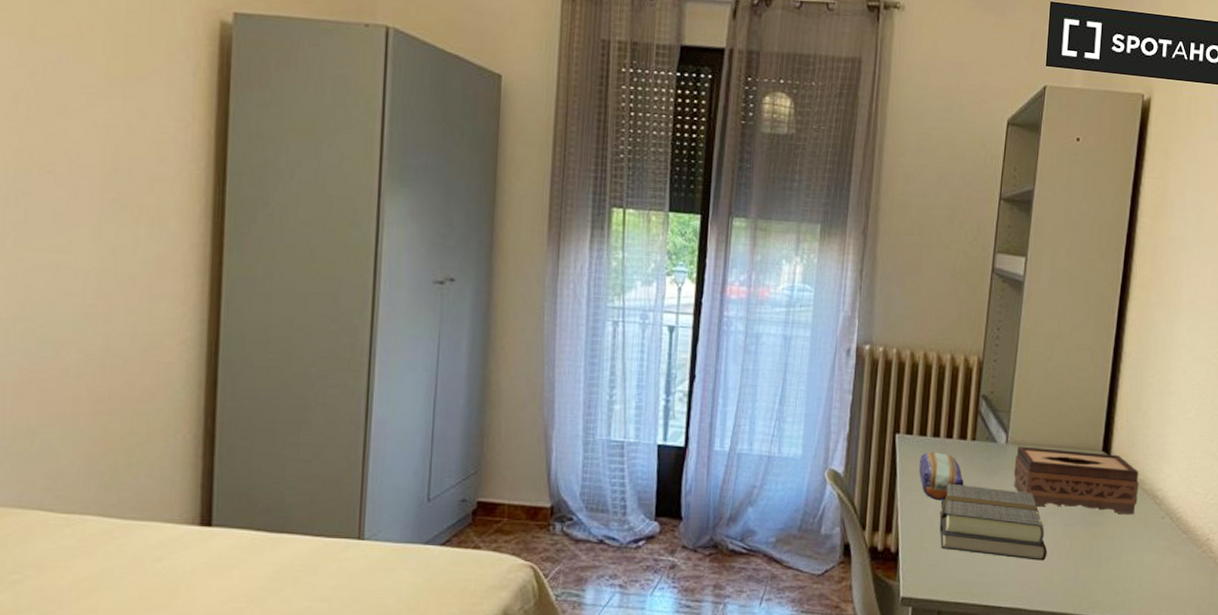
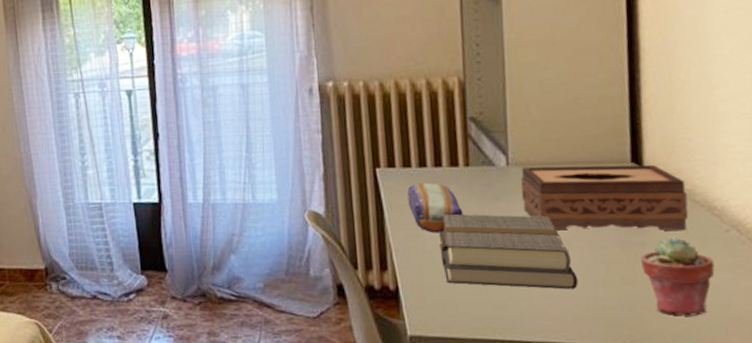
potted succulent: none [1097,520,1150,590] -> present [641,237,715,316]

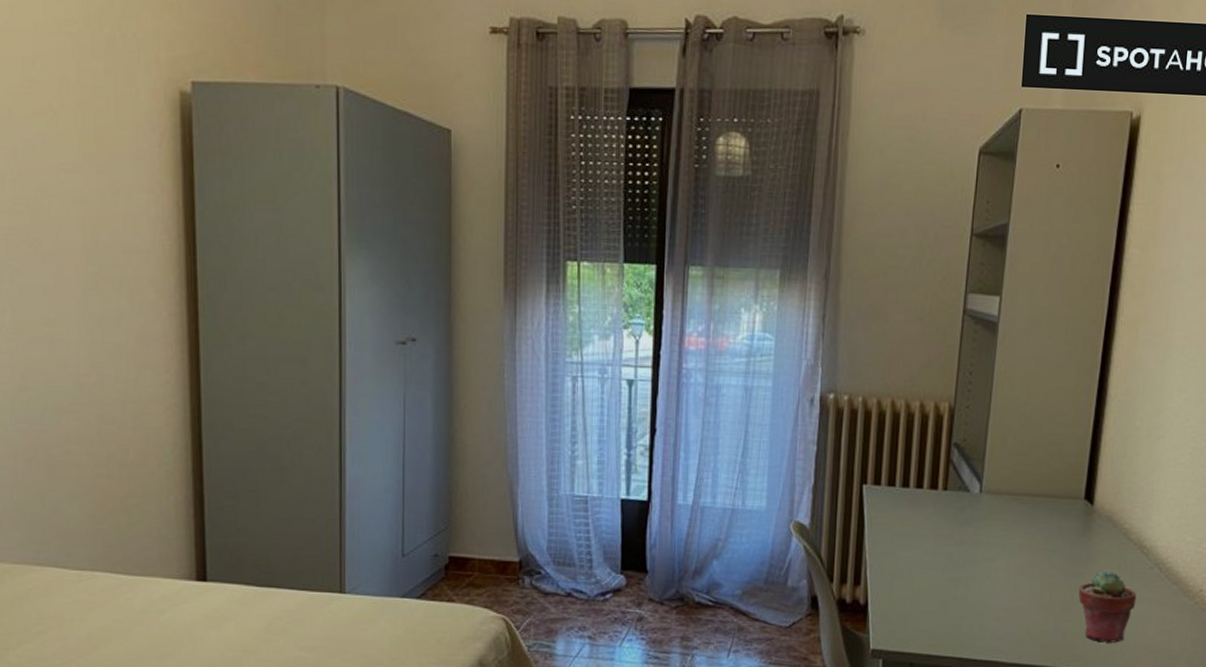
pencil case: present [407,183,463,234] -> none [888,503,936,552]
book: present [438,214,578,290] -> none [910,534,1025,613]
tissue box: present [521,164,688,231] -> none [988,495,1125,566]

